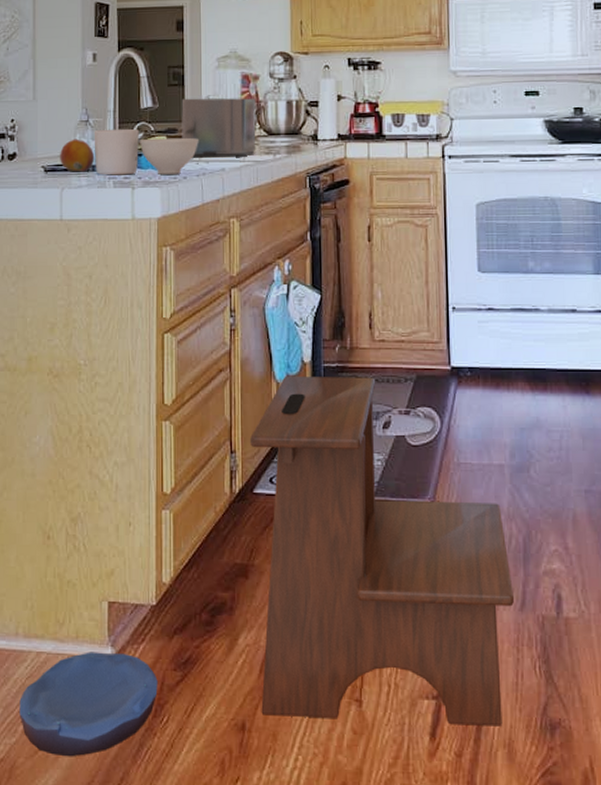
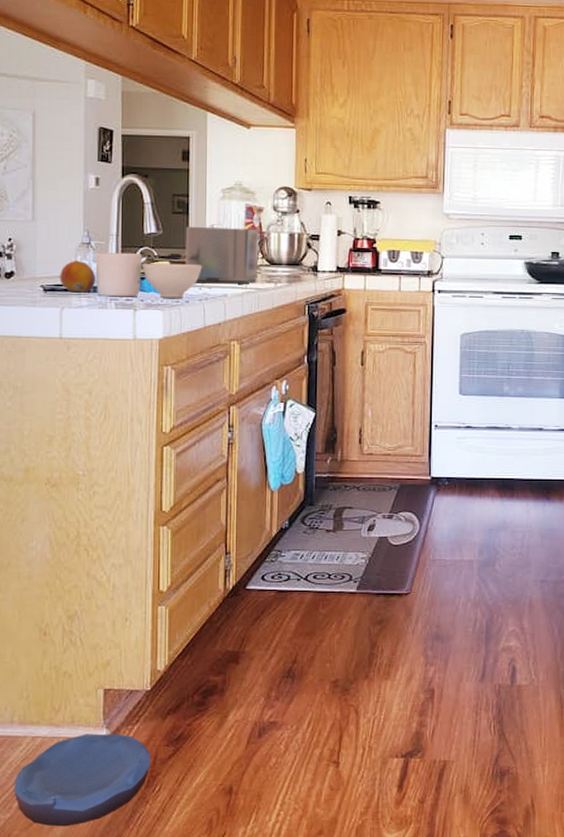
step stool: present [250,375,514,727] -> none [244,485,476,780]

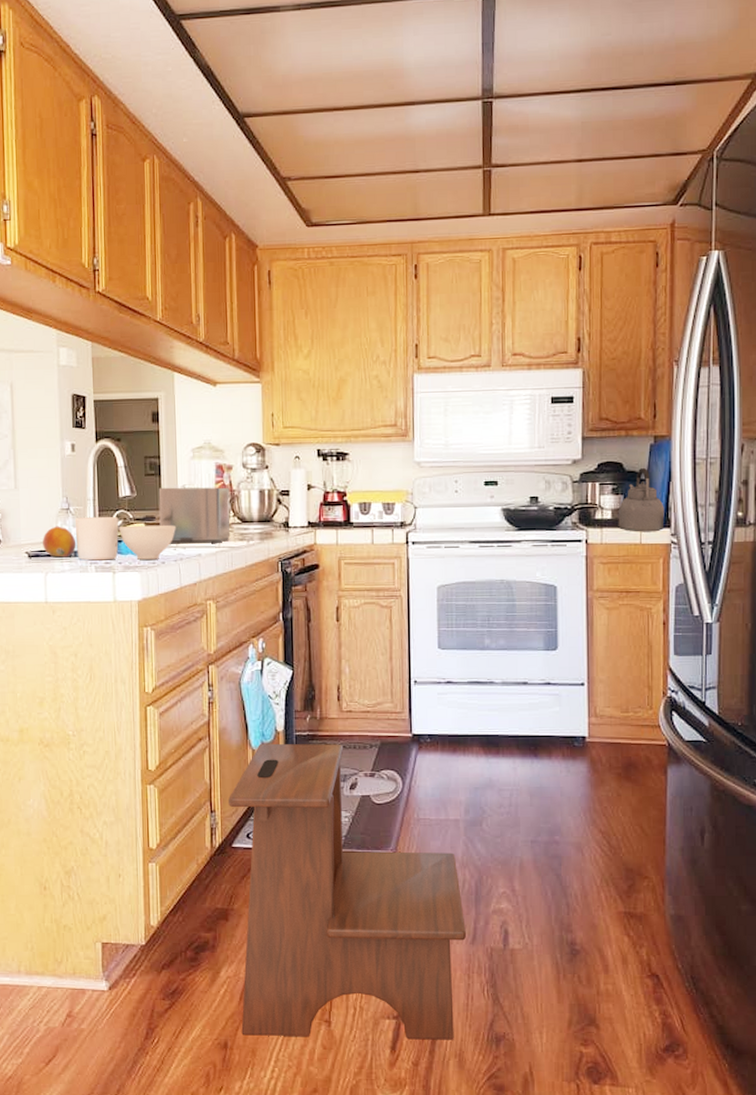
pet bowl: present [14,733,151,827] -> none [24,985,149,1074]
step stool: none [244,485,476,780] -> present [229,743,466,1040]

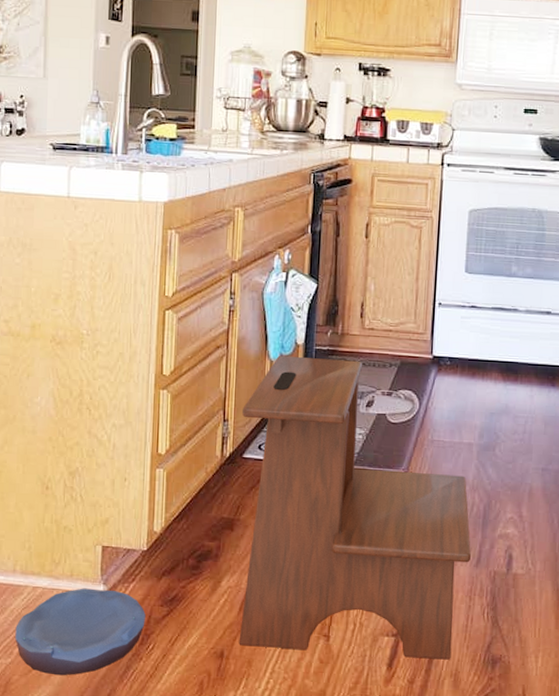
pet bowl: none [24,985,149,1074] -> present [15,588,146,676]
fruit: present [43,526,77,558] -> none [69,119,104,153]
mug: present [74,516,119,561] -> none [104,112,149,159]
bowl: present [118,525,176,560] -> none [149,124,208,162]
toaster: present [158,487,230,544] -> none [192,88,267,151]

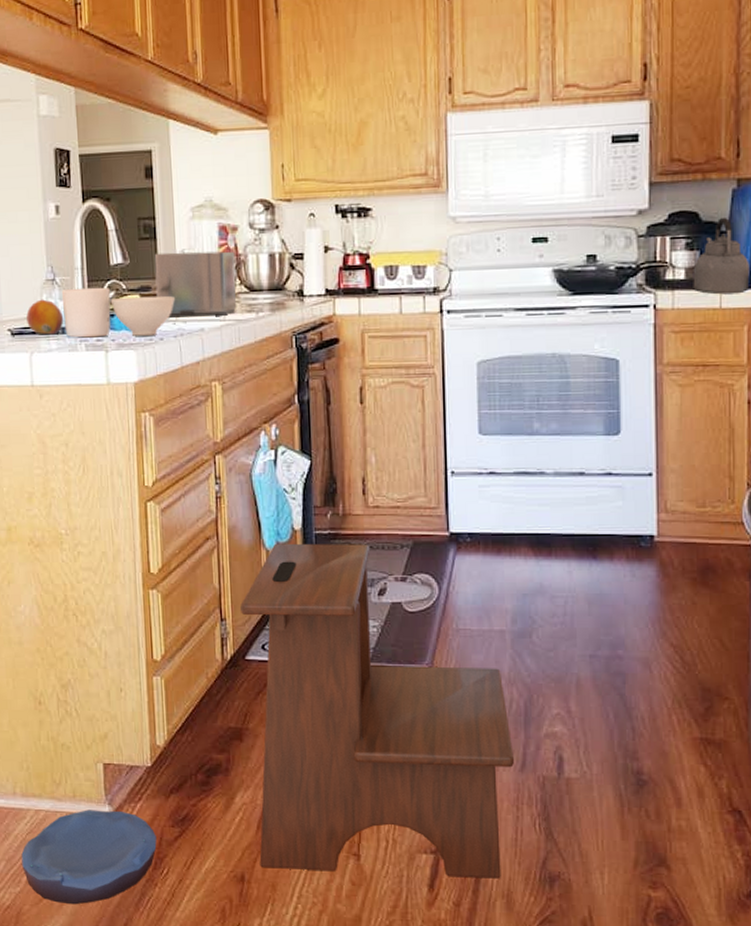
fruit: none [69,119,104,153] -> present [26,299,64,335]
mug: none [104,112,149,159] -> present [61,287,111,338]
bowl: none [149,124,208,162] -> present [110,296,175,336]
toaster: none [192,88,267,151] -> present [154,251,237,317]

